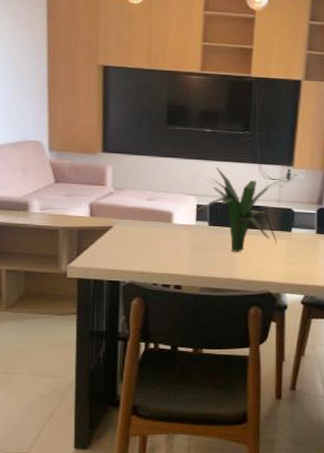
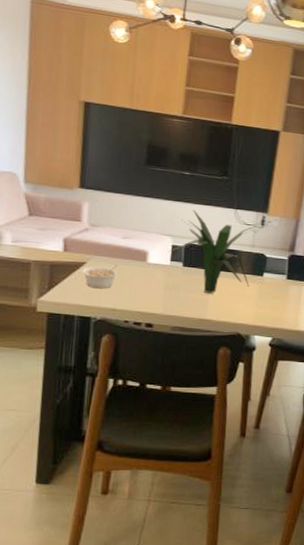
legume: none [109,227,145,253] -> present [82,264,119,289]

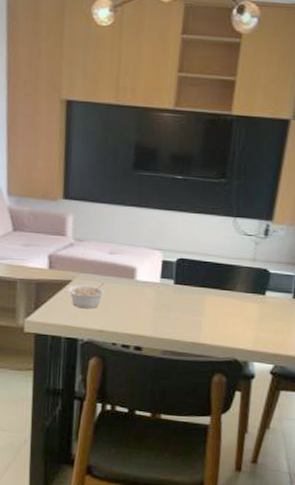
plant: present [168,210,263,294] -> none [158,220,266,315]

